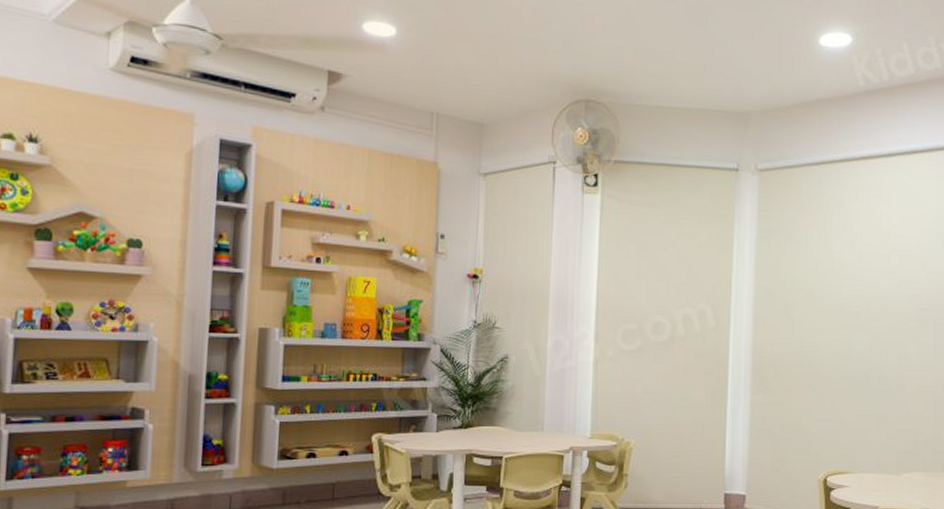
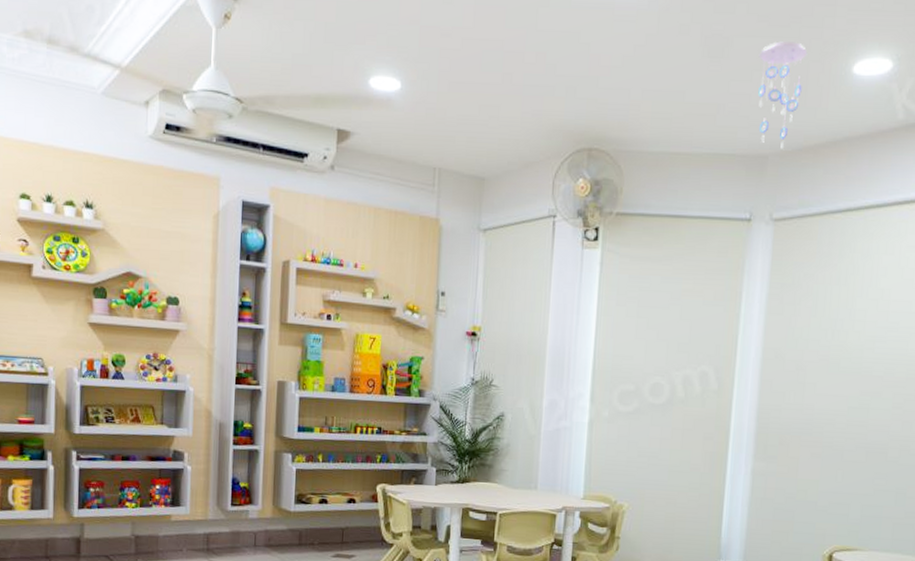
ceiling mobile: none [738,13,780,107] -> present [758,41,808,149]

